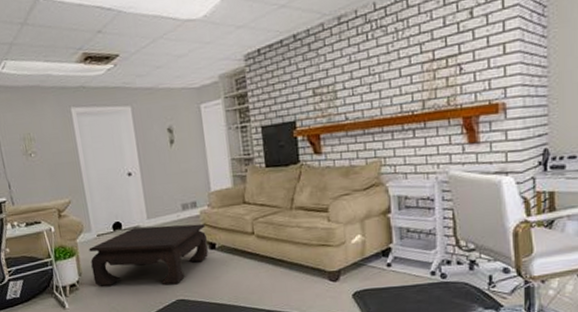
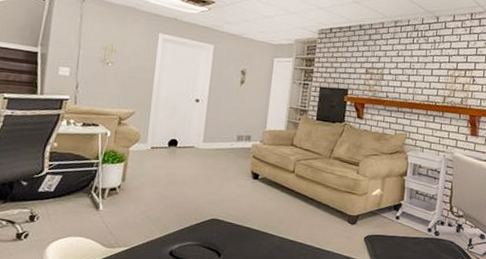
coffee table: present [89,223,208,286] -> none [136,147,254,205]

